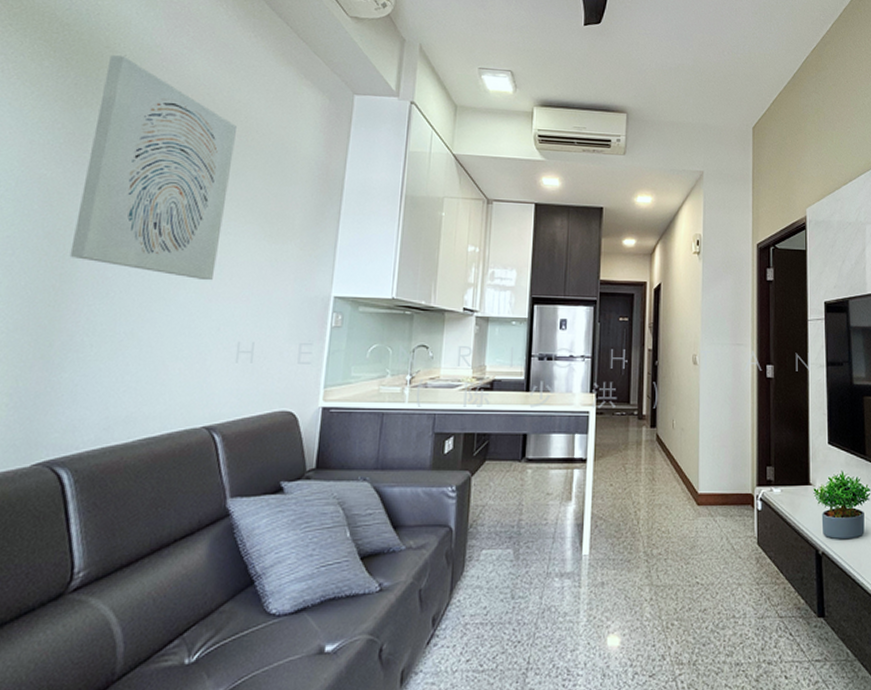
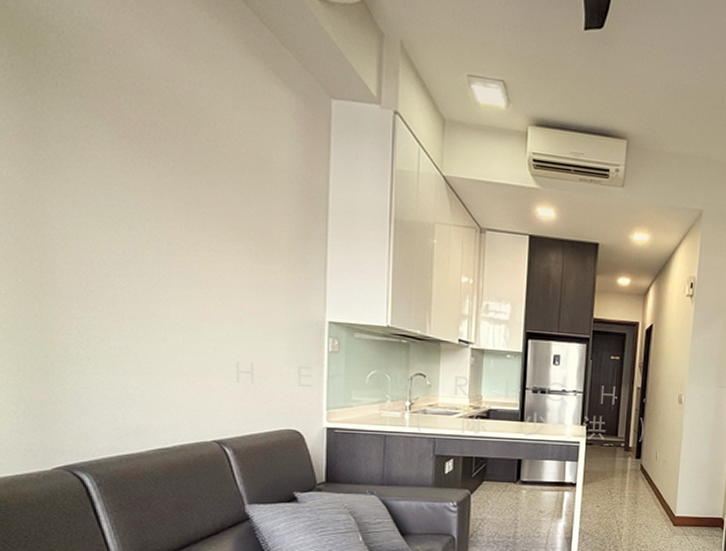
wall art: present [69,55,238,281] -> none [44,30,206,299]

